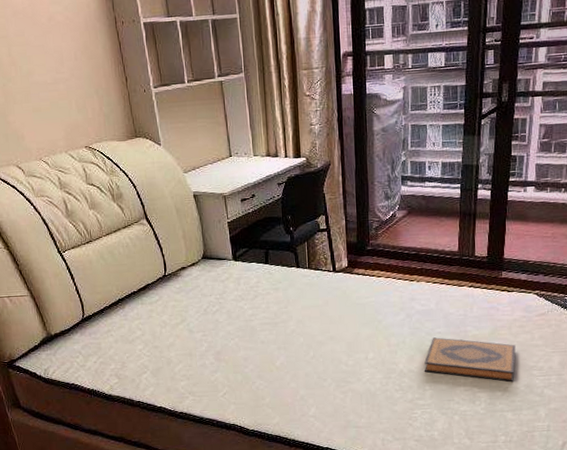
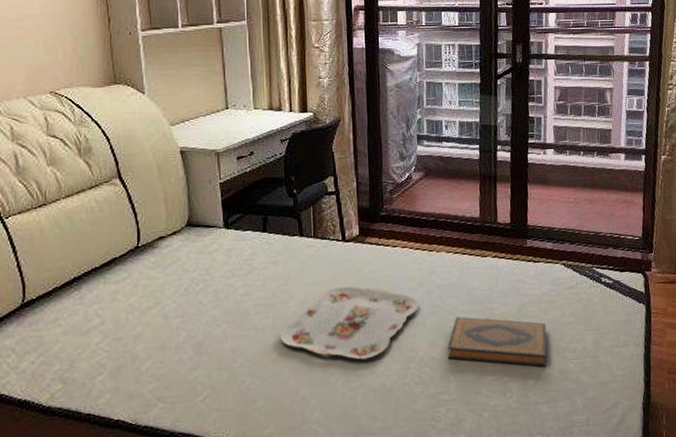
serving tray: none [282,310,400,370] -> present [280,286,419,360]

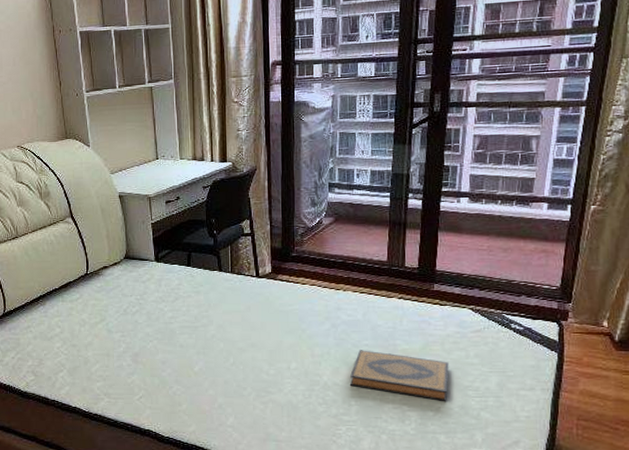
serving tray: present [280,286,419,360] -> none [201,317,325,379]

